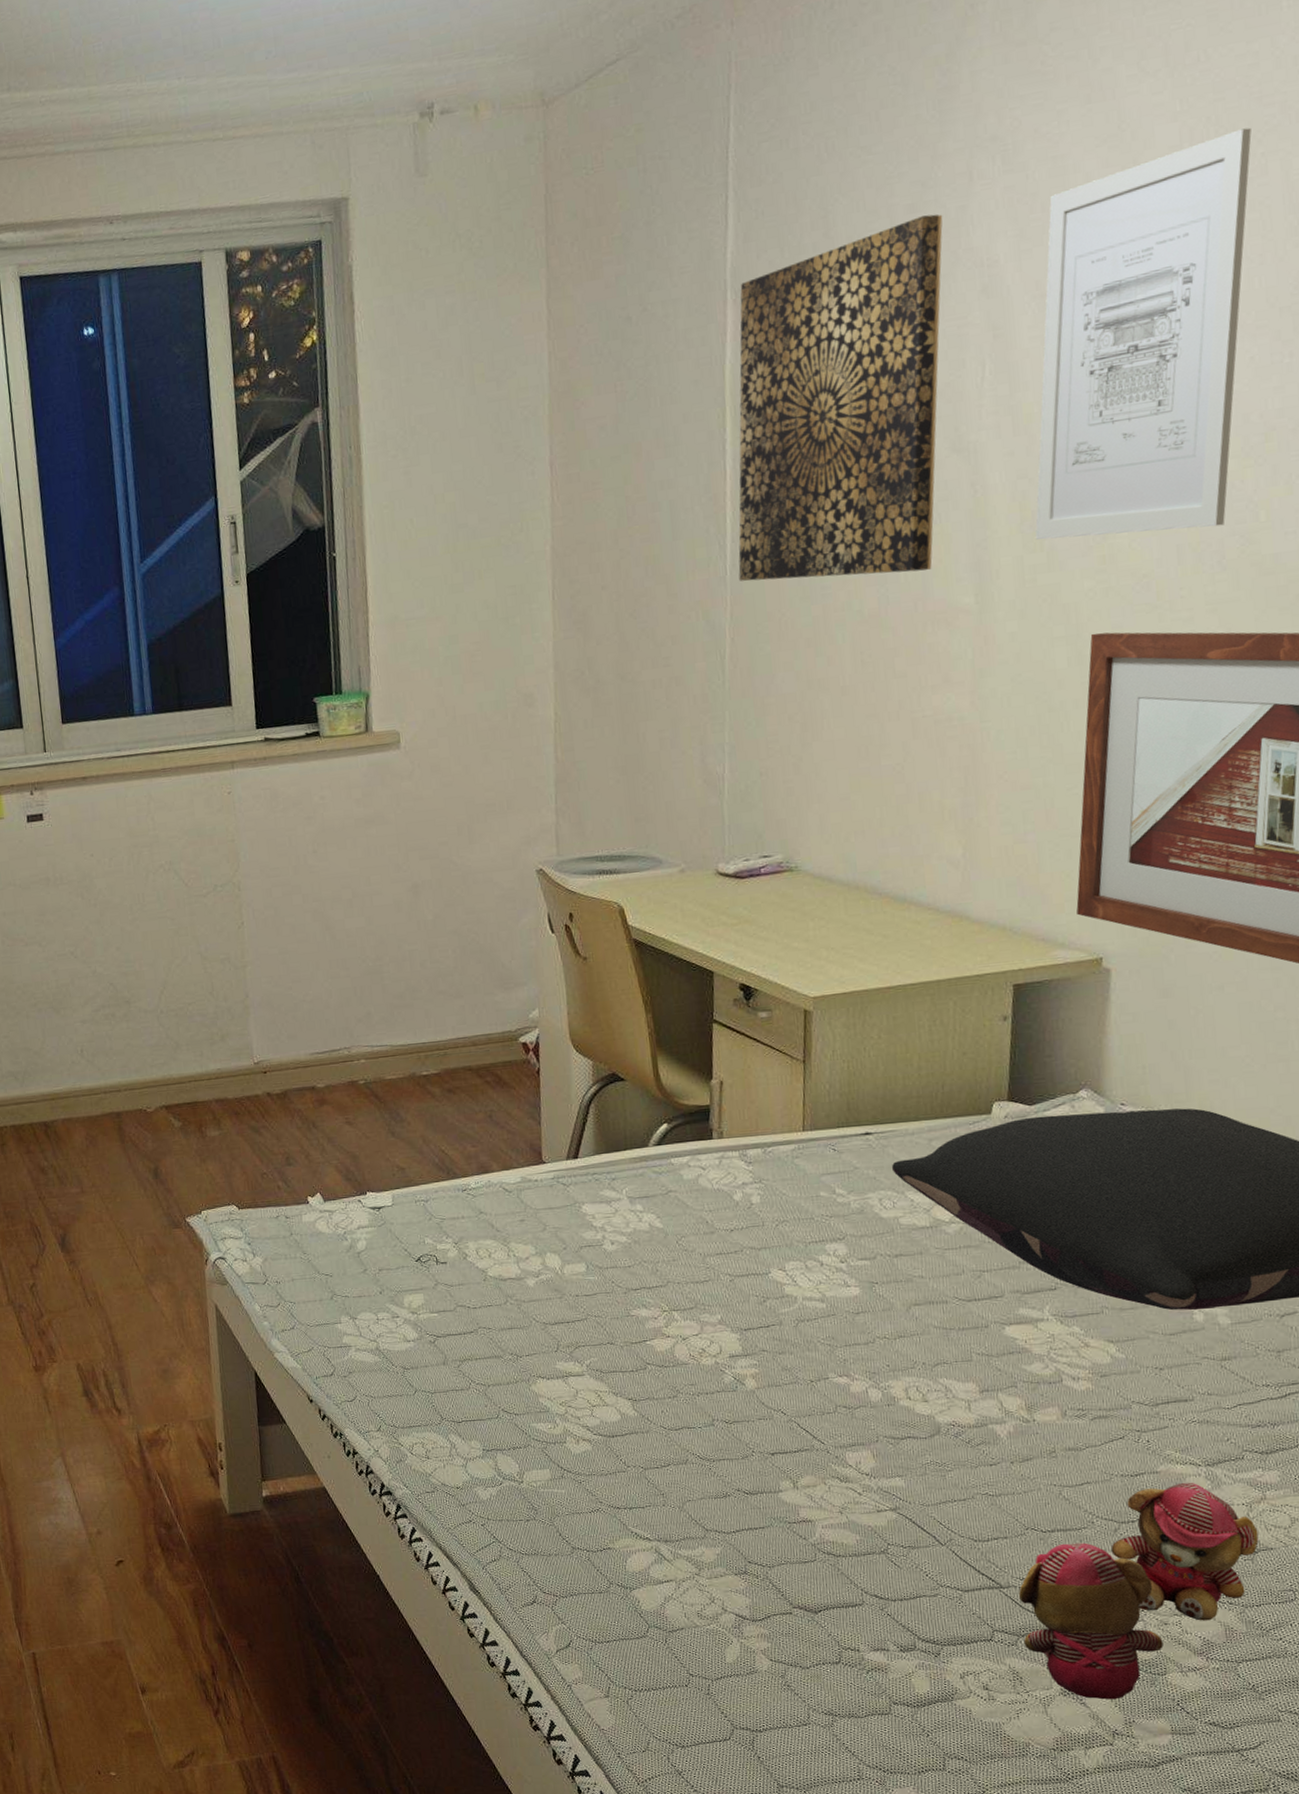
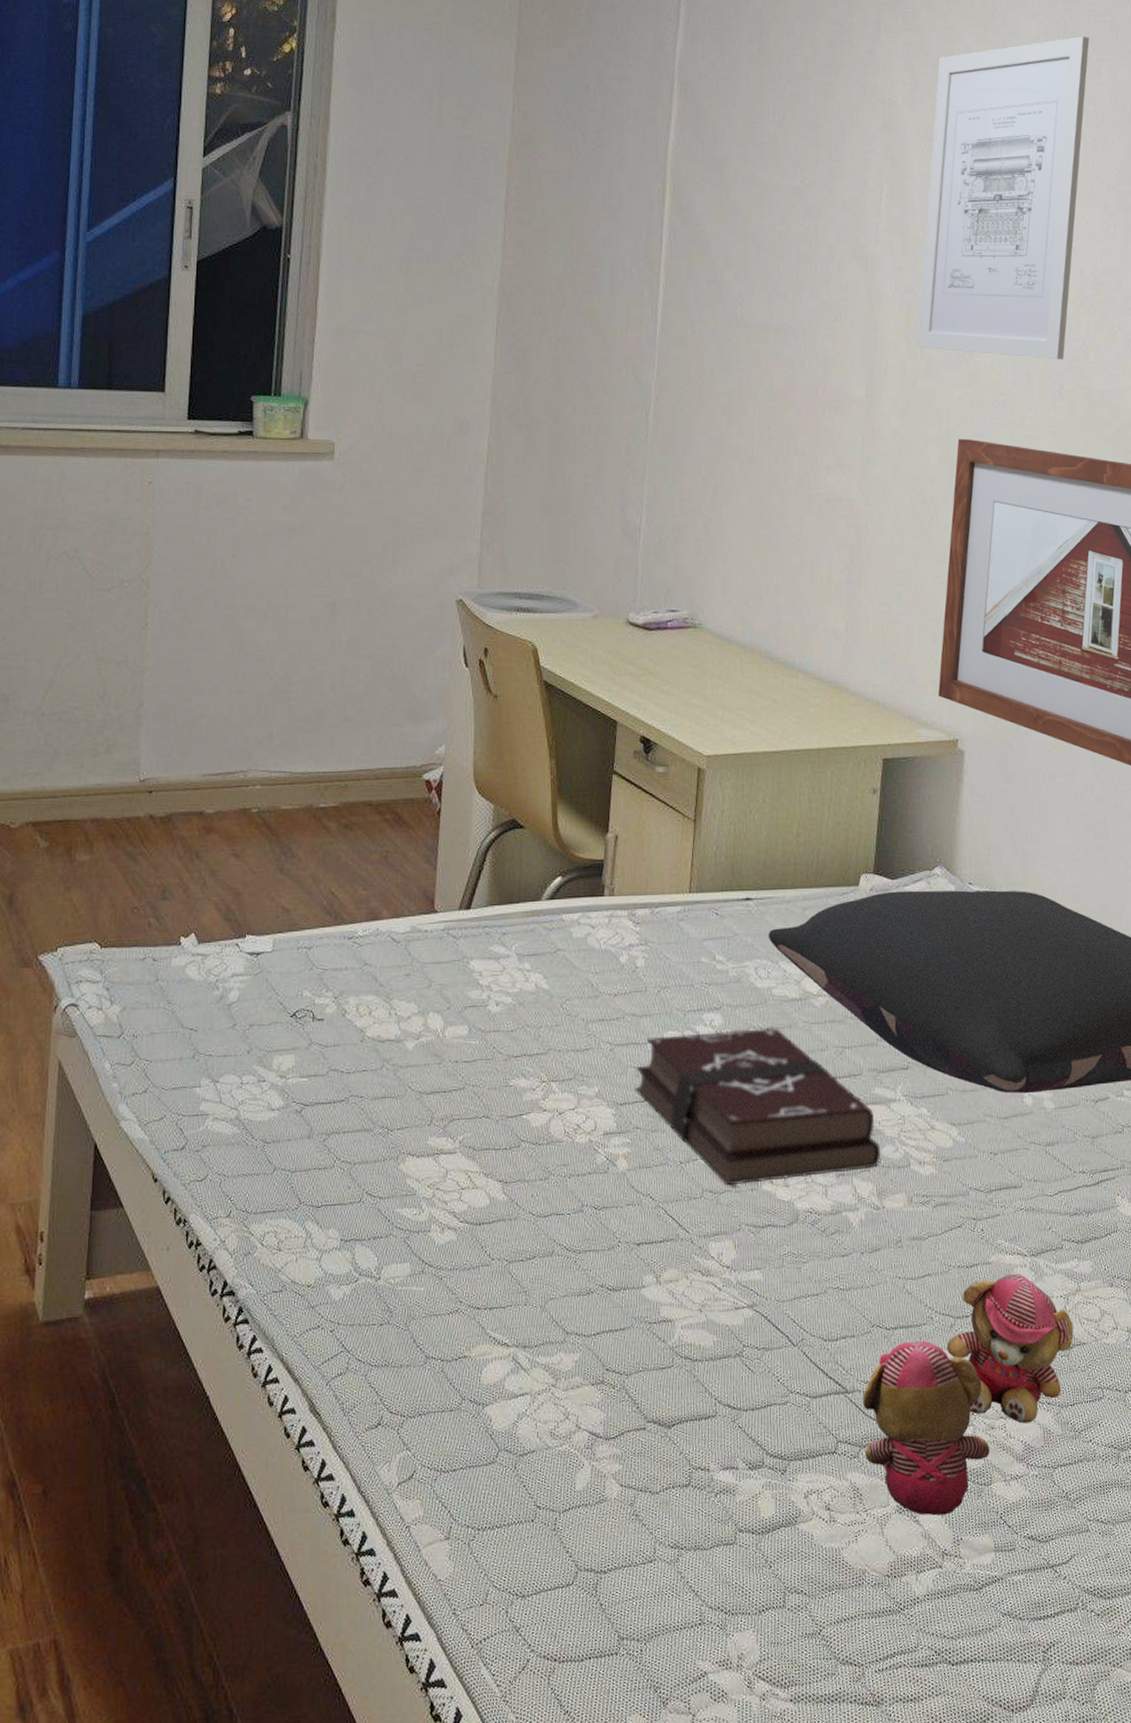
wall art: present [738,214,943,581] -> none [667,52,855,360]
hardback book: none [758,1255,1029,1402] -> present [634,1028,881,1186]

